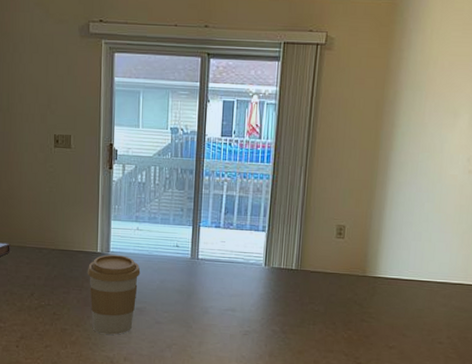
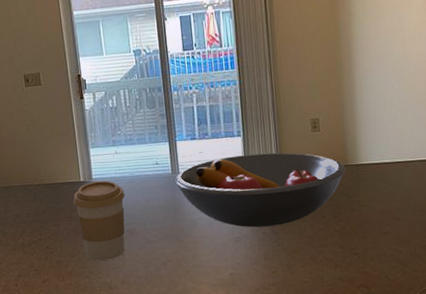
fruit bowl: none [193,250,364,325] -> present [175,152,346,228]

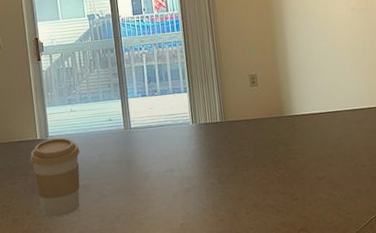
fruit bowl: present [175,152,346,228] -> none [127,106,283,178]

